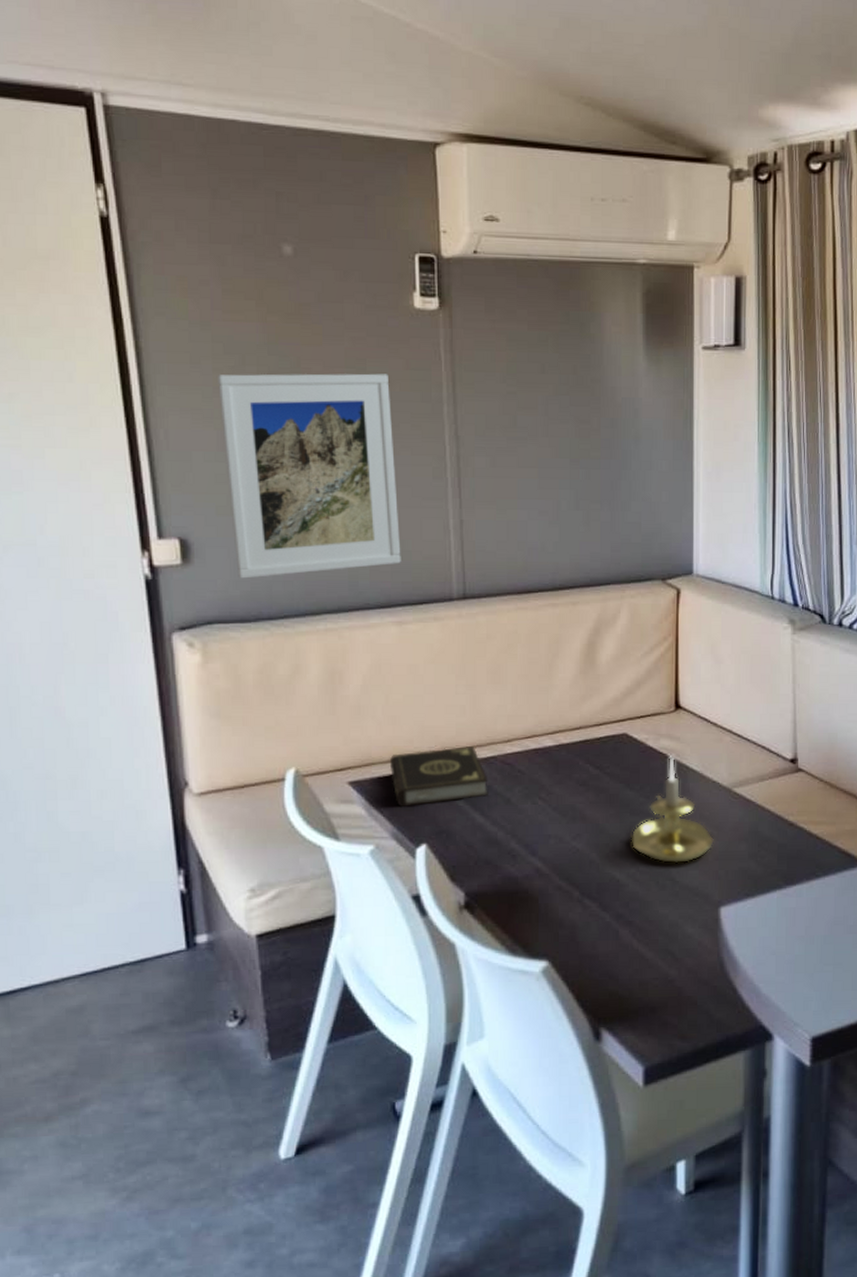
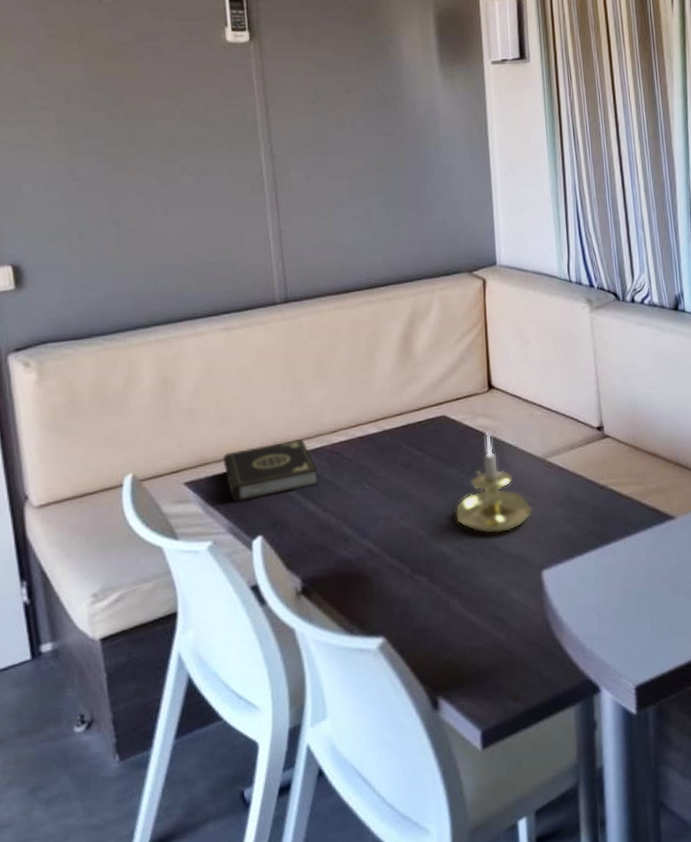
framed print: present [218,373,401,579] -> none [44,102,226,299]

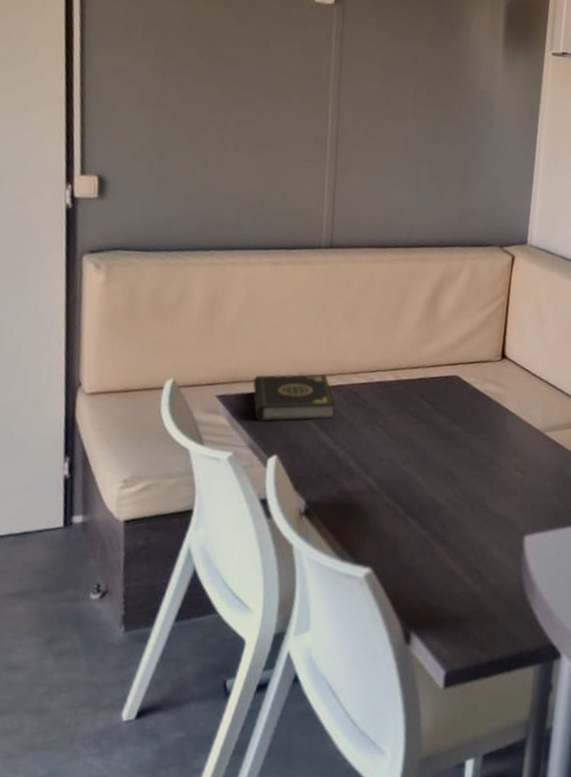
candle holder: present [455,432,533,534] -> none [452,398,525,494]

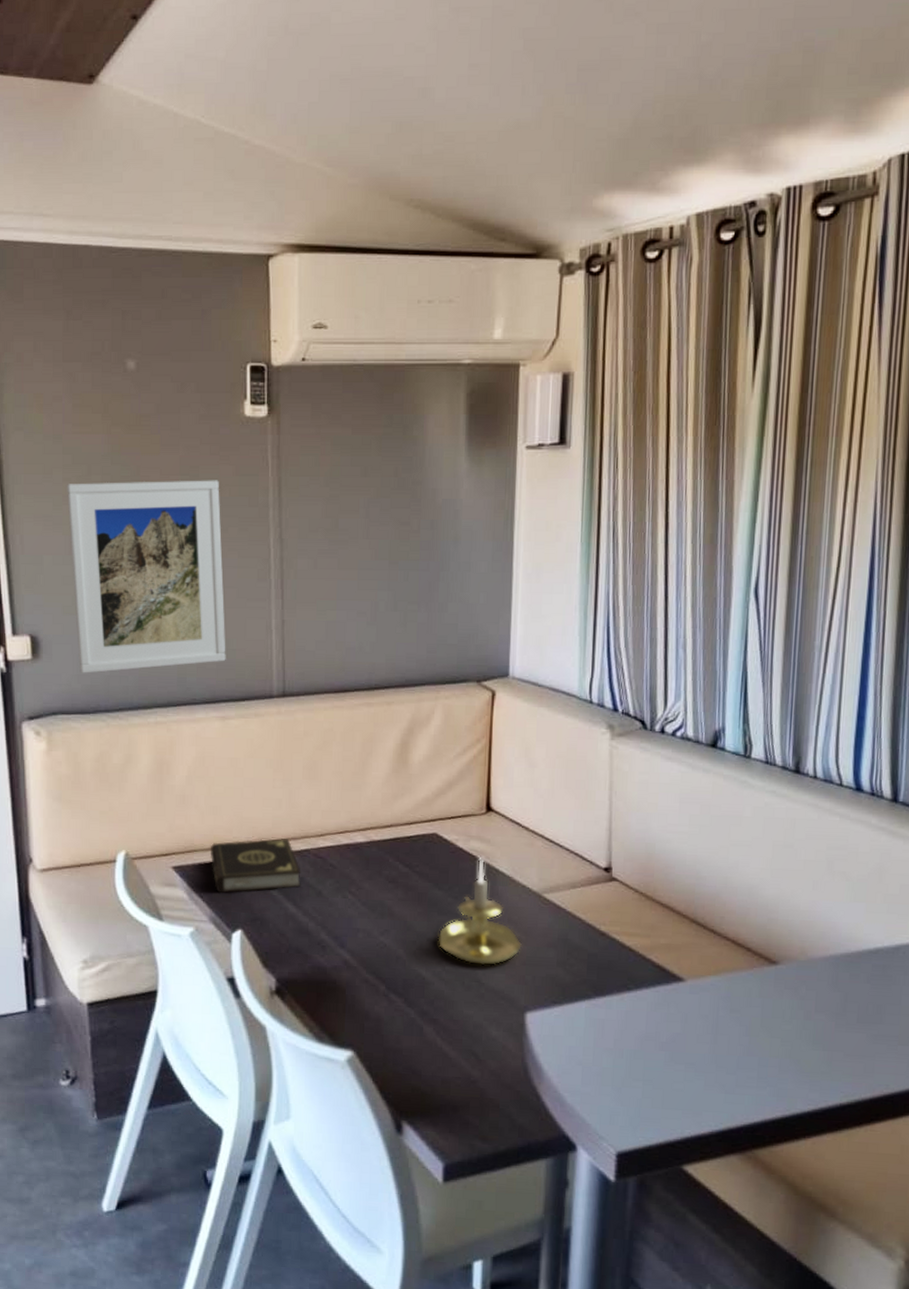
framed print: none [143,43,287,215] -> present [67,480,226,673]
candle holder: none [452,398,525,494] -> present [437,857,523,966]

